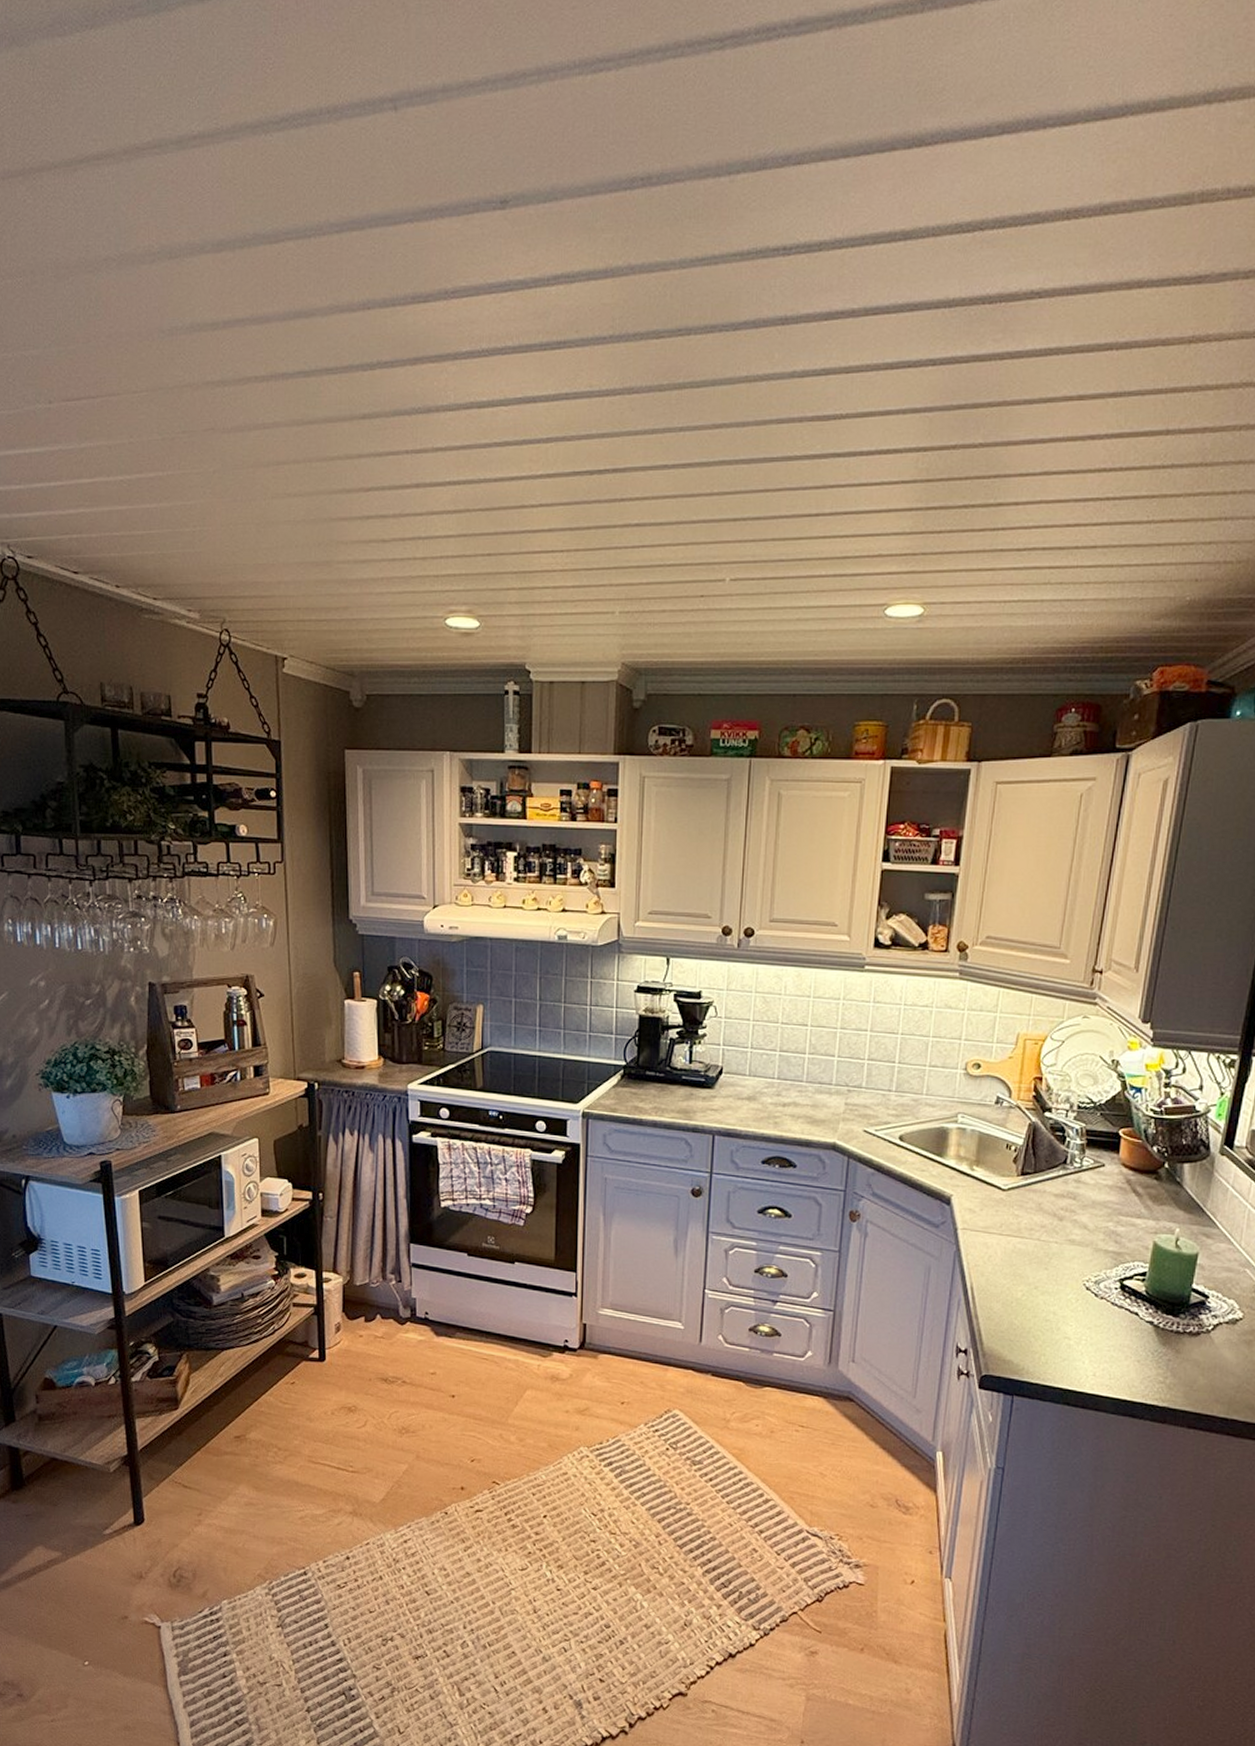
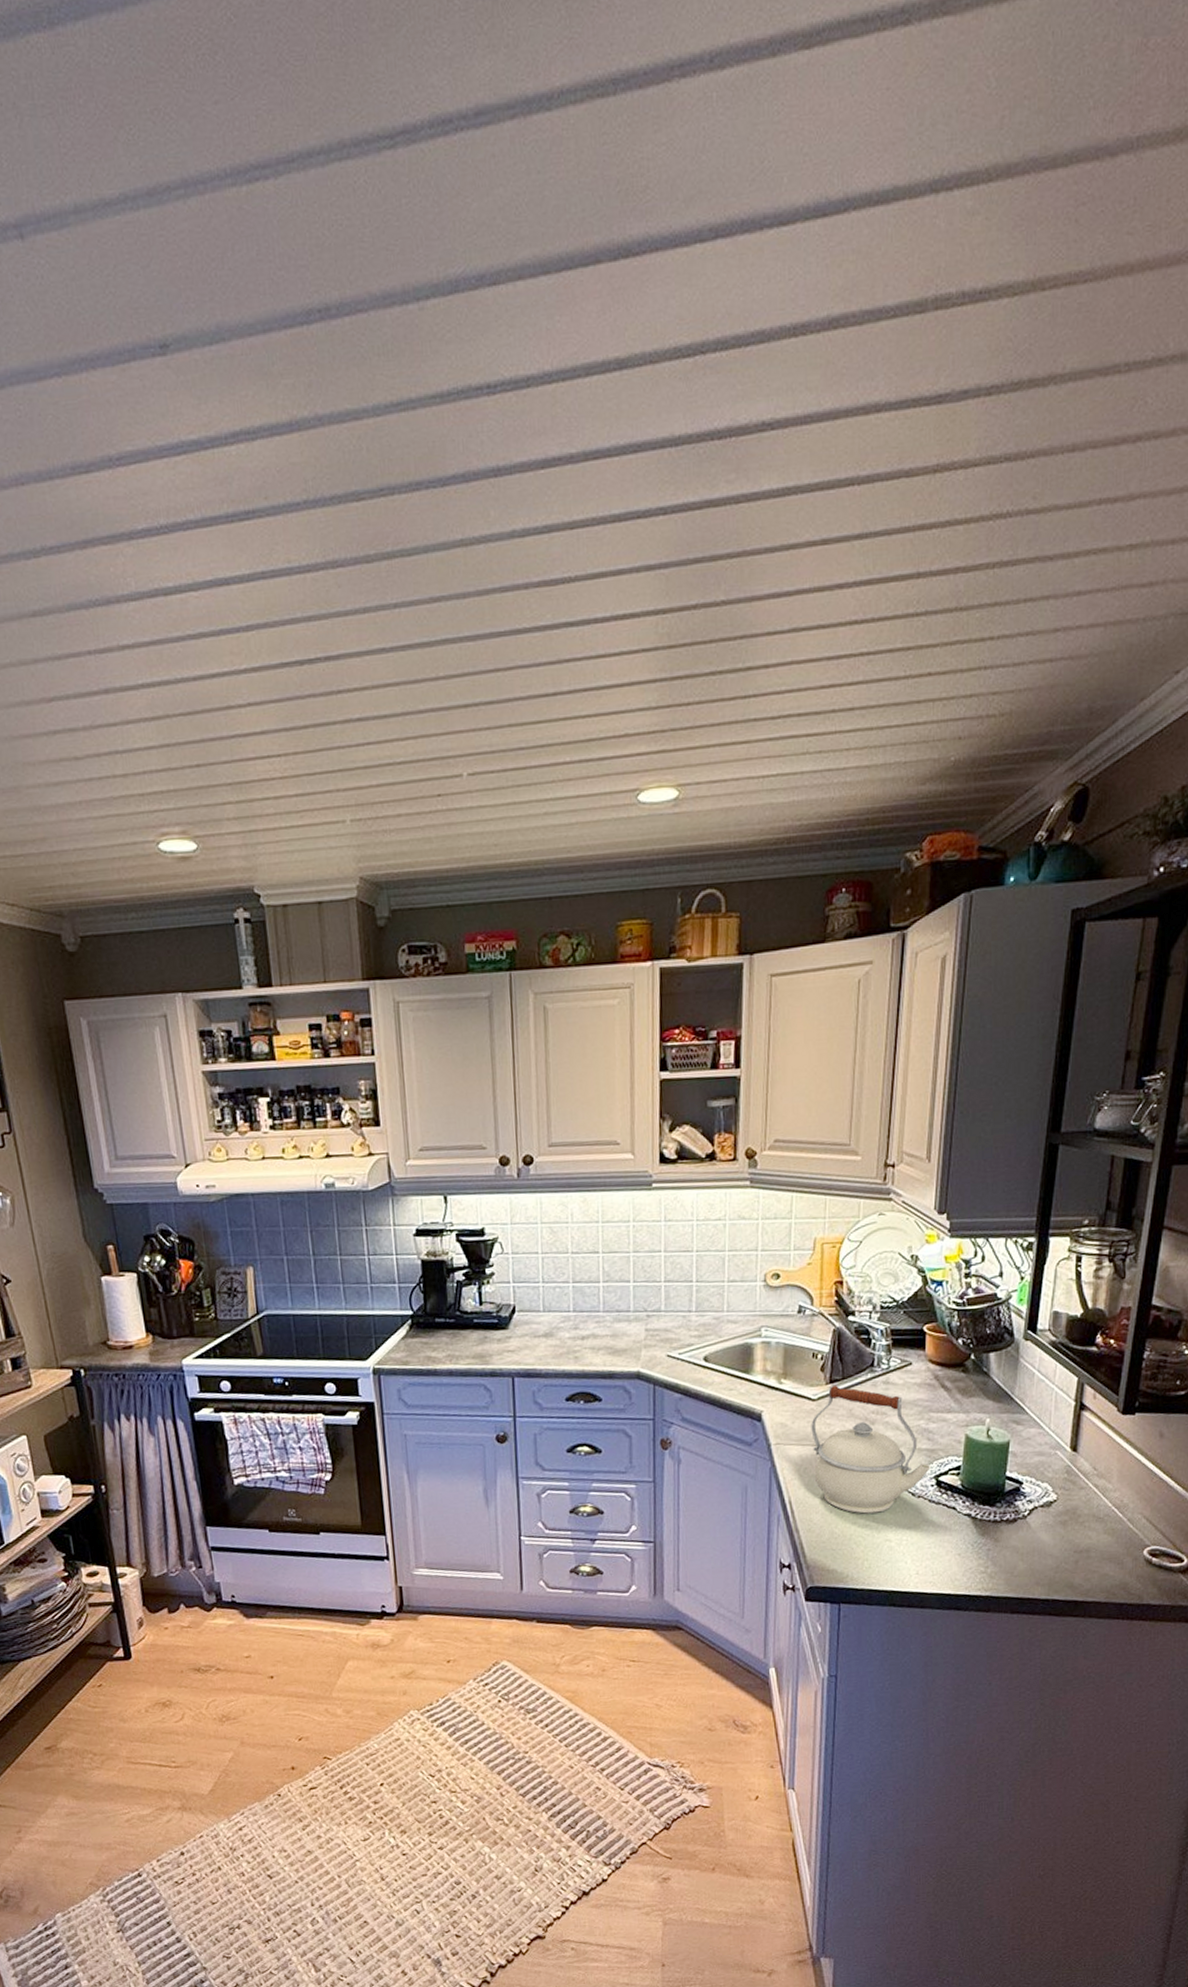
kettle: none [998,1178,1116,1309] -> present [811,1386,931,1514]

